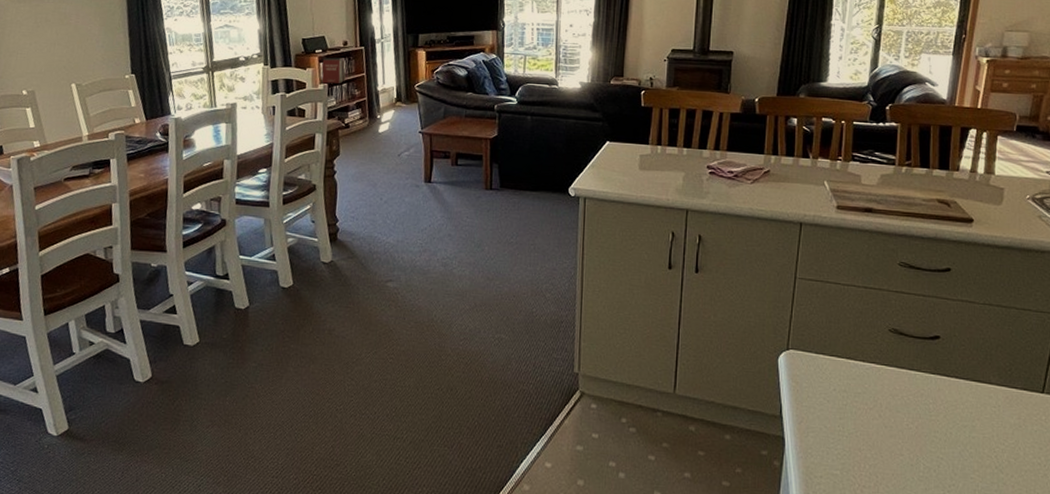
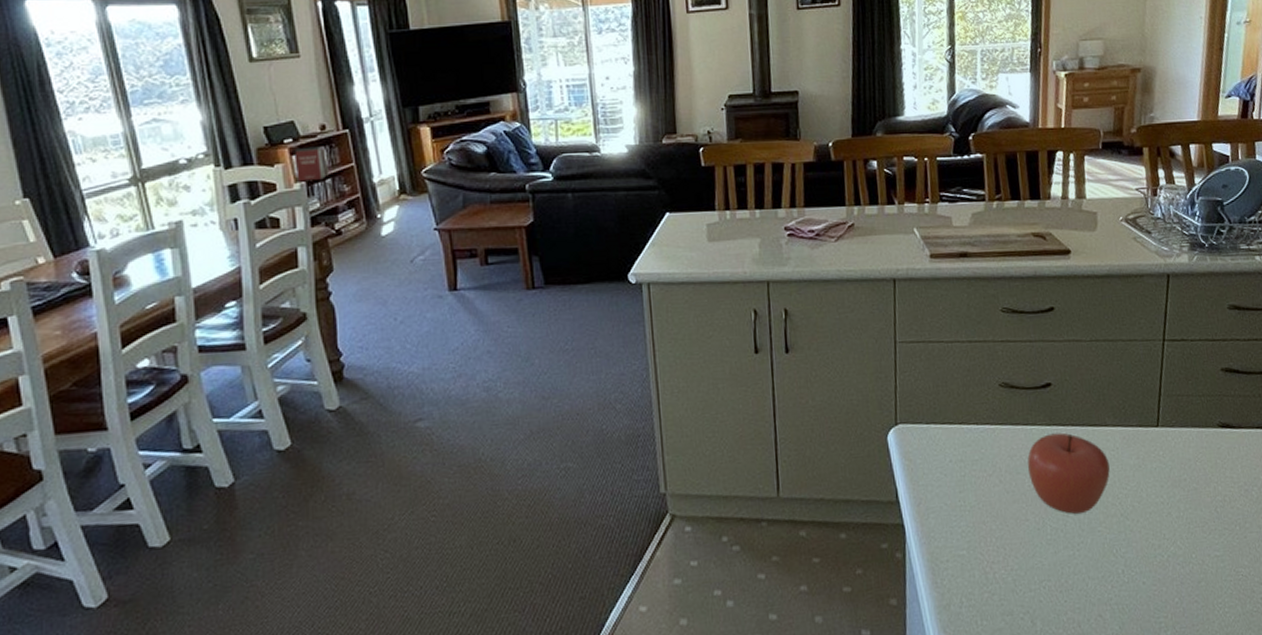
fruit: none [909,381,989,459] -> present [1027,432,1110,514]

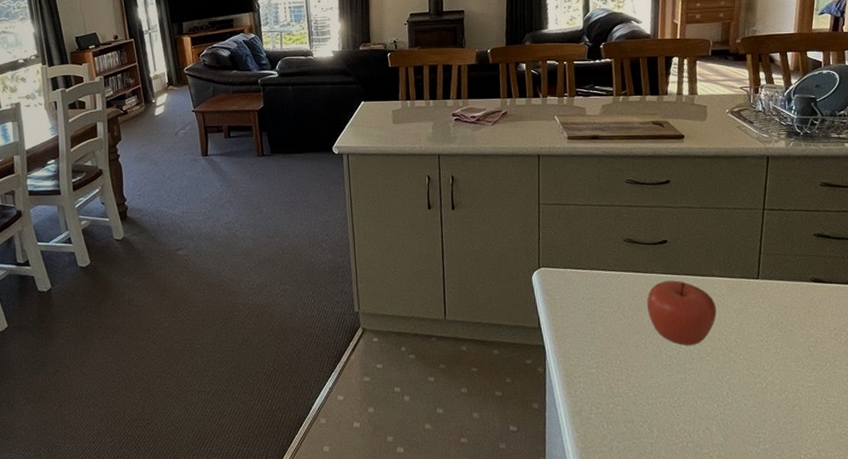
books: present [294,146,329,182] -> none [96,51,119,76]

